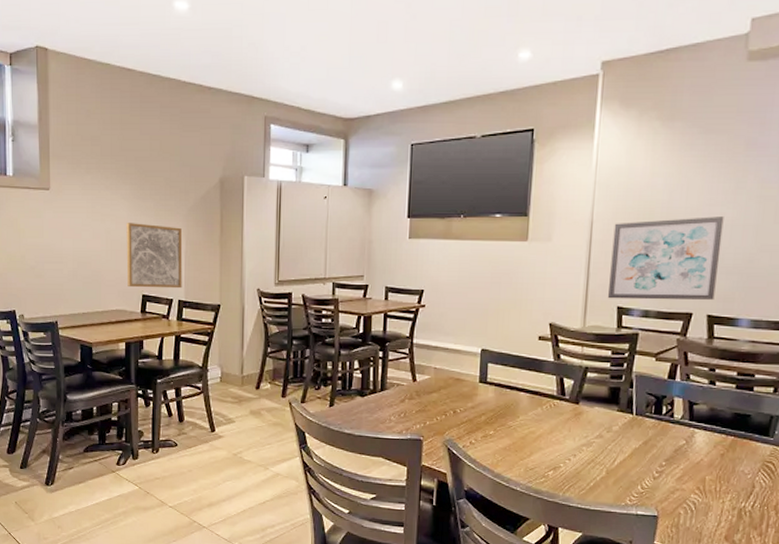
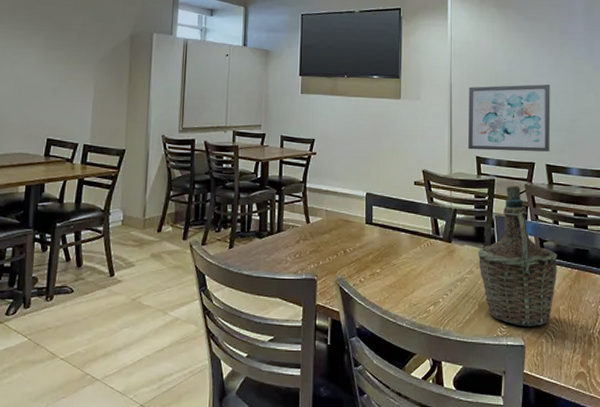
wall art: present [126,223,183,289] -> none [32,70,91,134]
bottle: none [609,340,709,497] -> present [477,185,557,327]

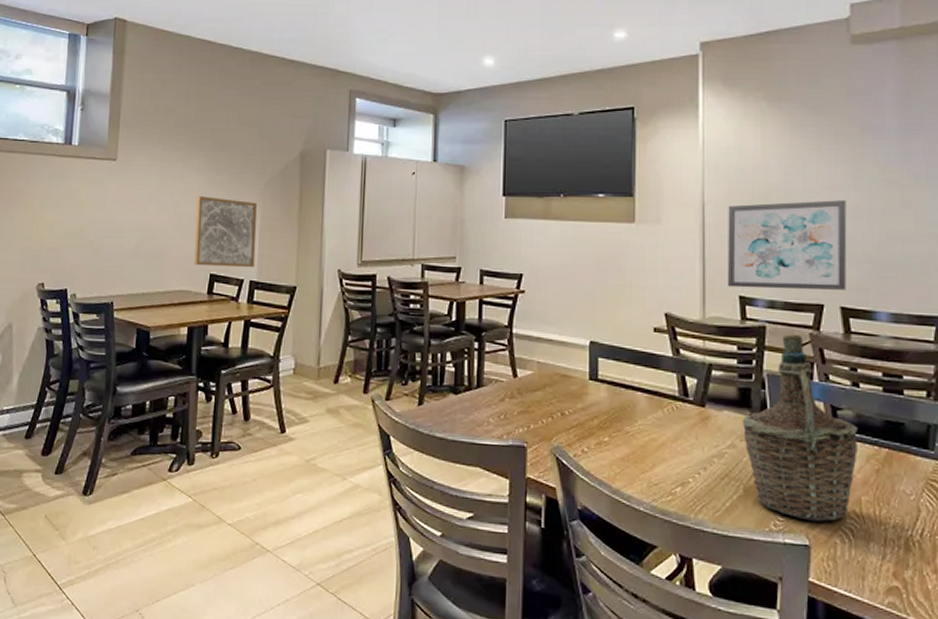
wall art: none [32,70,91,134] -> present [194,196,257,268]

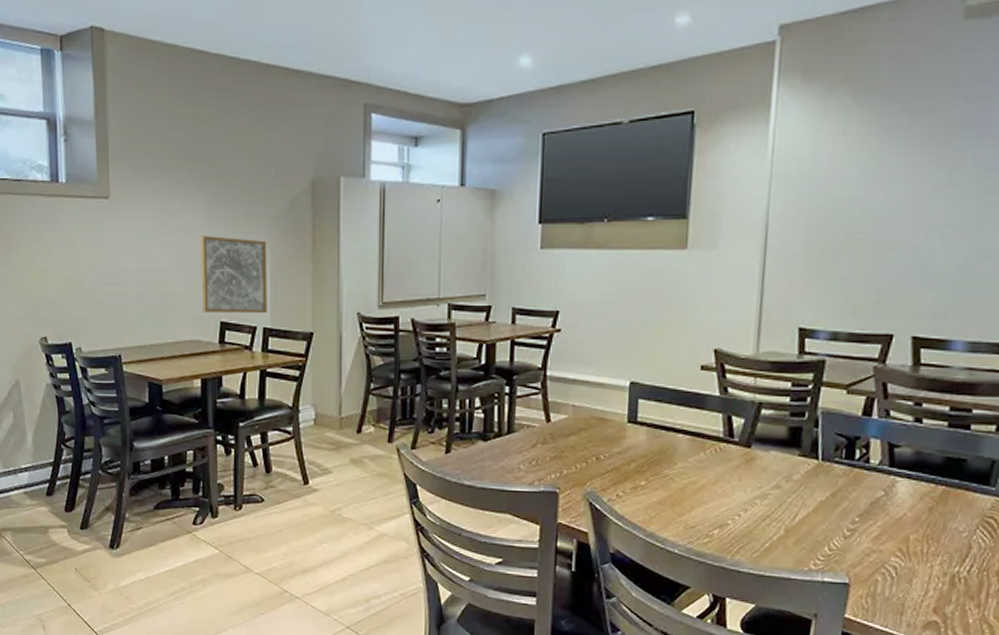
wall art: present [728,200,847,290] -> none [787,214,934,319]
bottle: present [742,334,858,522] -> none [789,368,914,560]

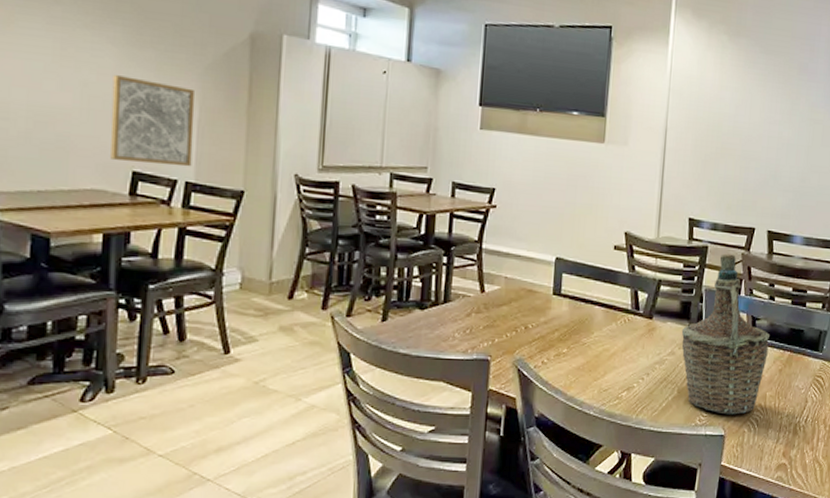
bottle: none [789,368,914,560] -> present [681,253,769,415]

